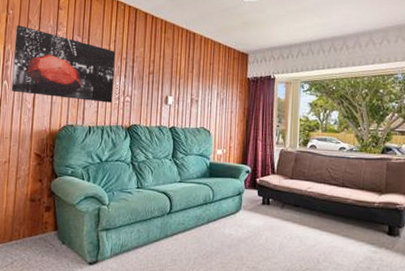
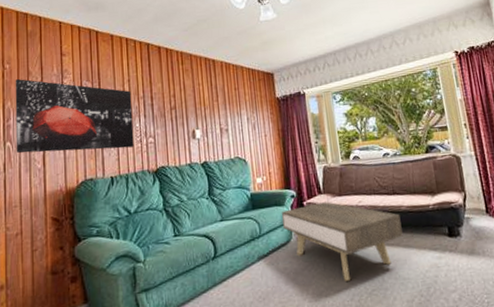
coffee table: none [234,182,345,256] -> present [281,202,403,281]

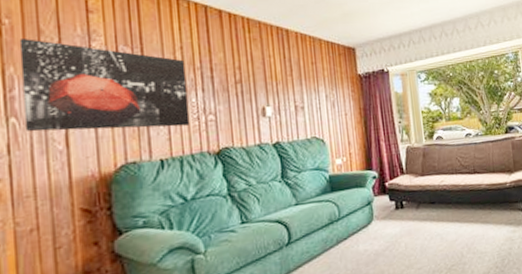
coffee table: present [281,202,403,281] -> none [362,182,482,259]

